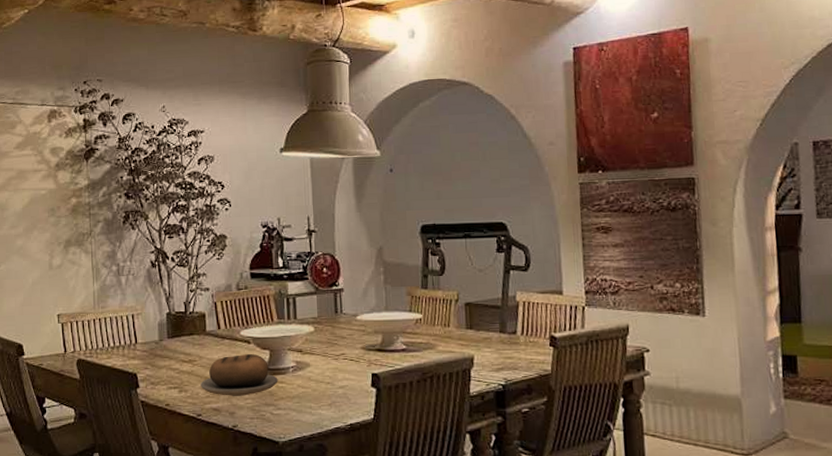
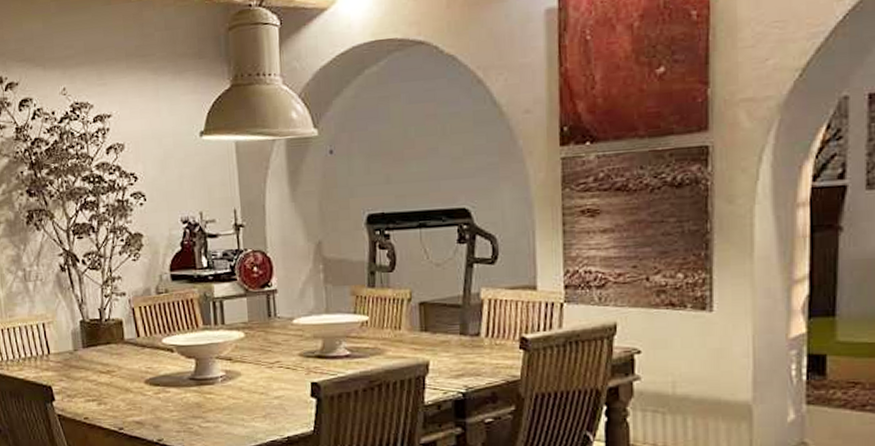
bread: present [200,353,278,396] -> none [121,362,206,409]

